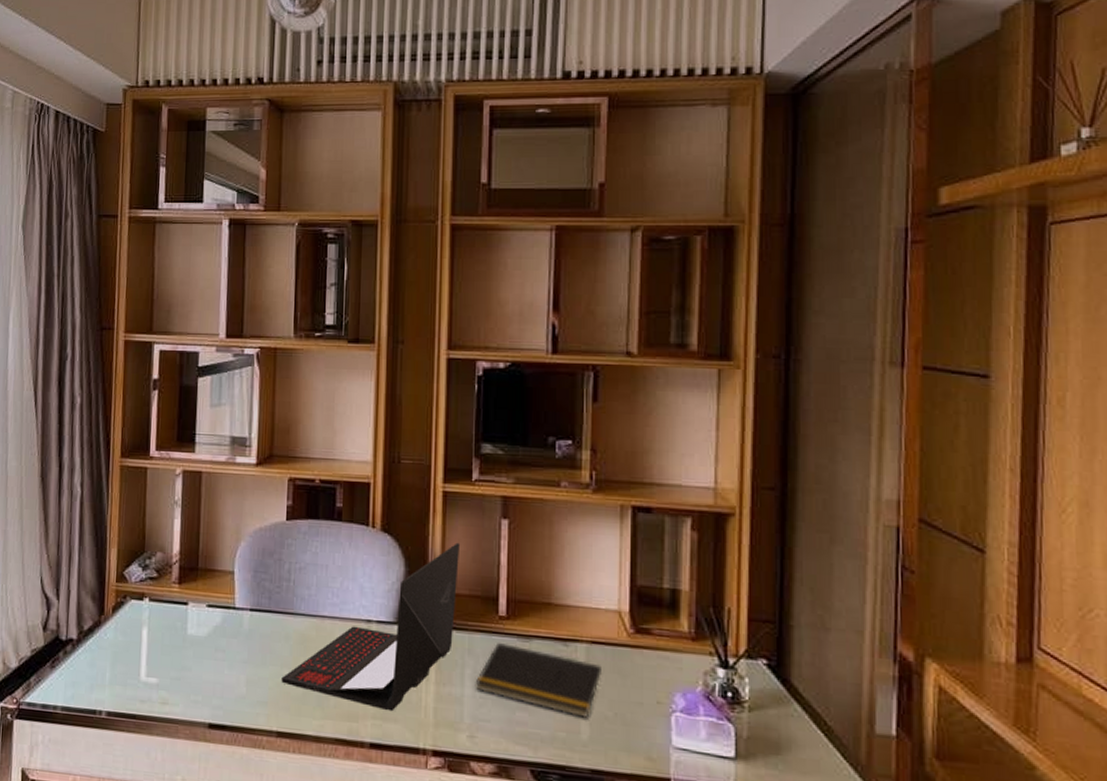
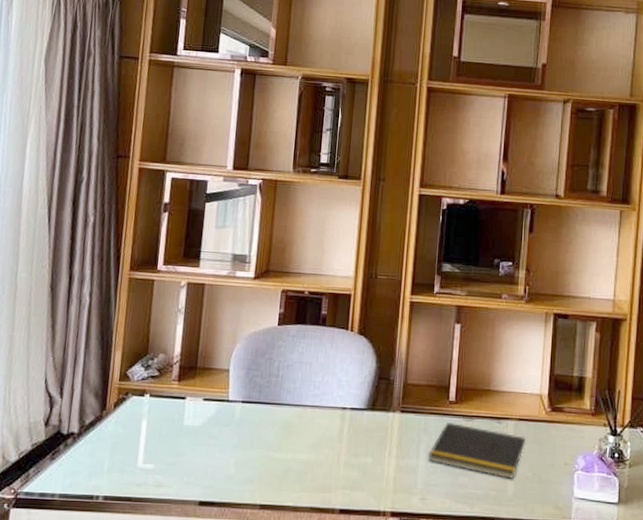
laptop: present [281,542,461,712] -> none [266,343,422,482]

